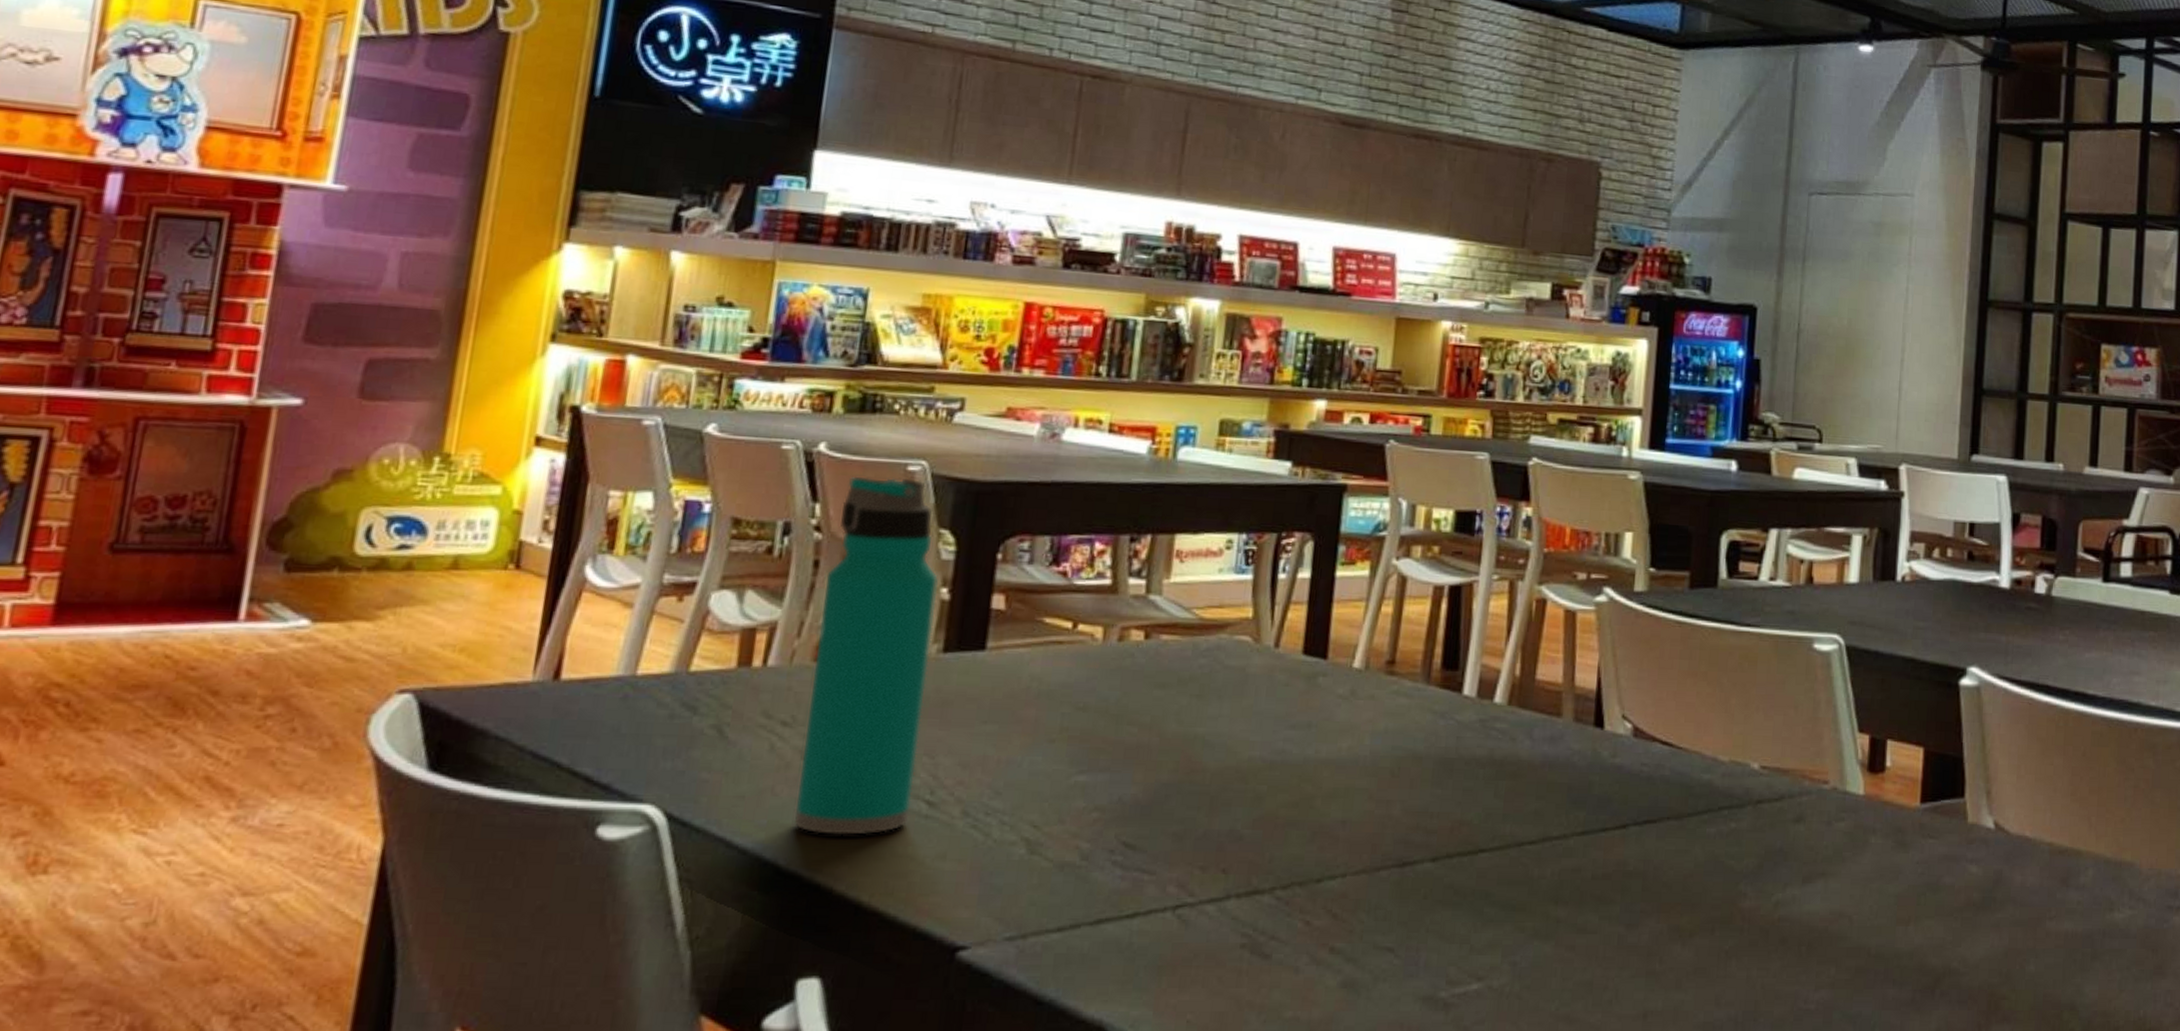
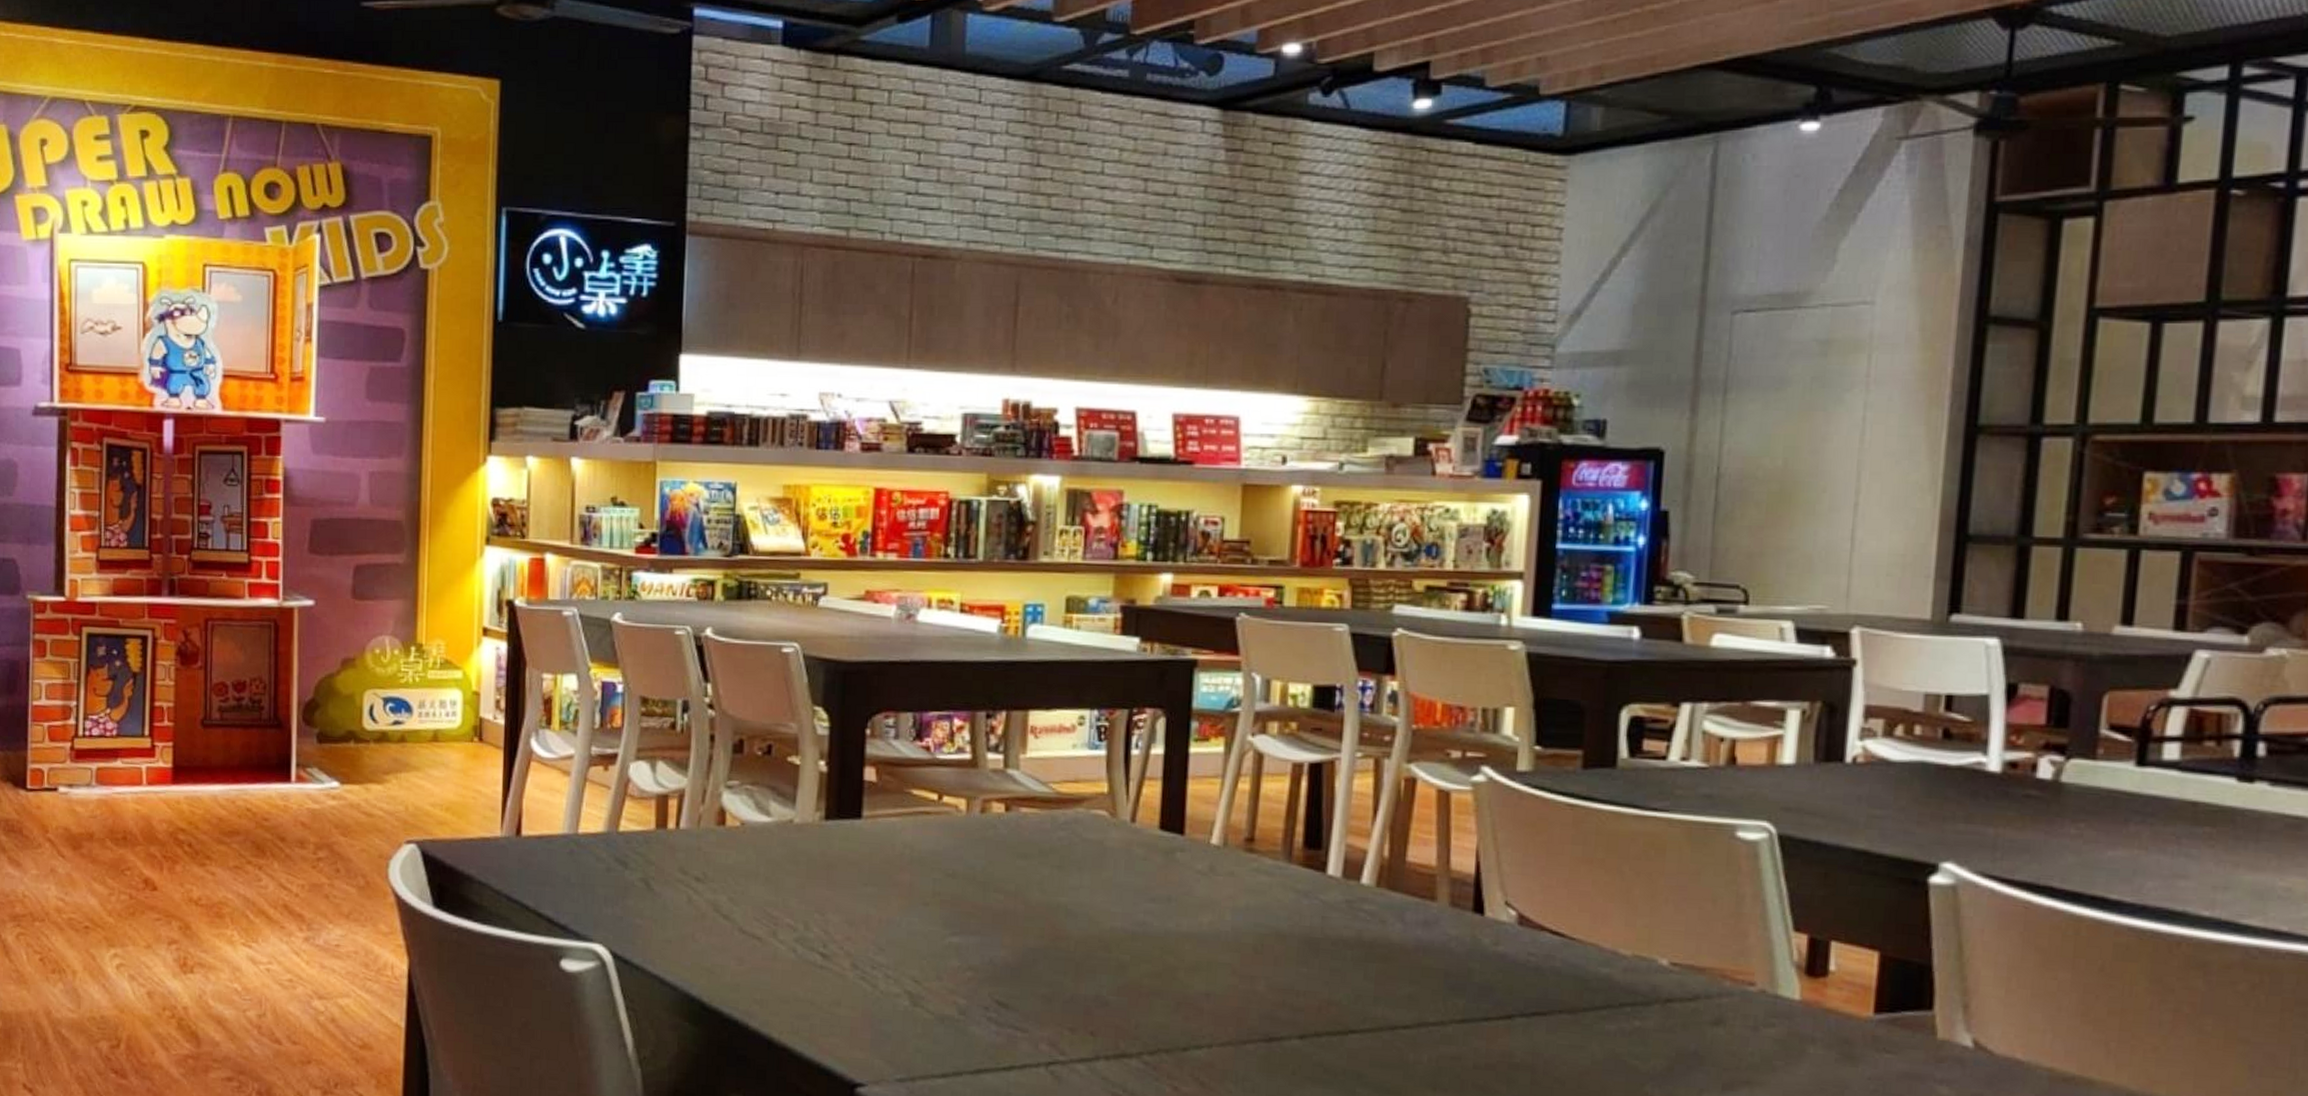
water bottle: present [793,476,938,835] -> none [712,658,816,980]

